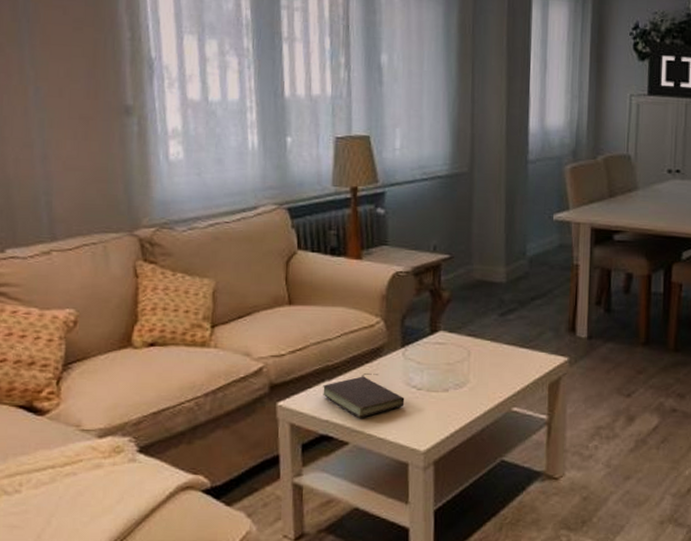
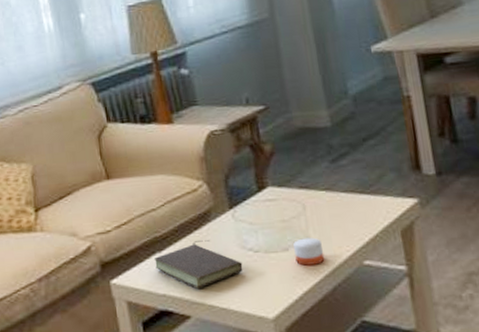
candle: none [453,381,480,407] -> present [293,237,325,266]

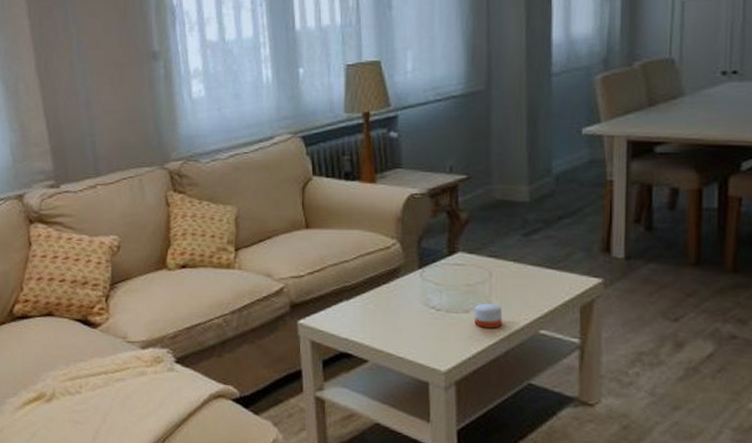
book: present [154,240,243,289] -> none [341,294,424,337]

